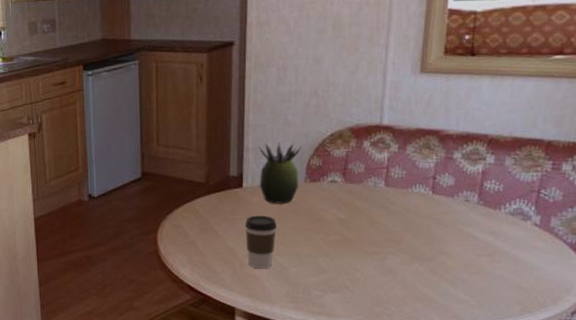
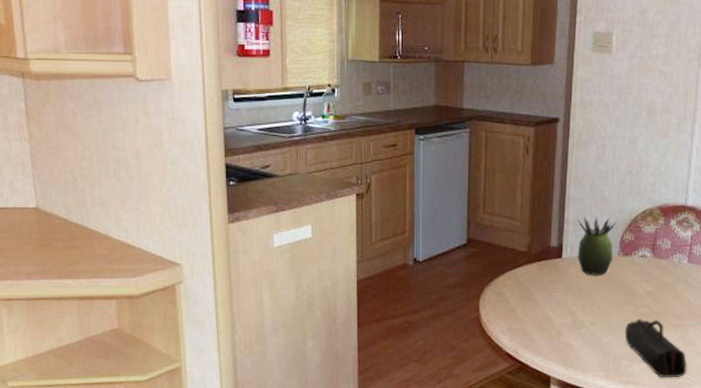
coffee cup: present [244,215,277,269] -> none [562,285,592,338]
pencil case: none [314,247,386,308] -> present [624,319,687,378]

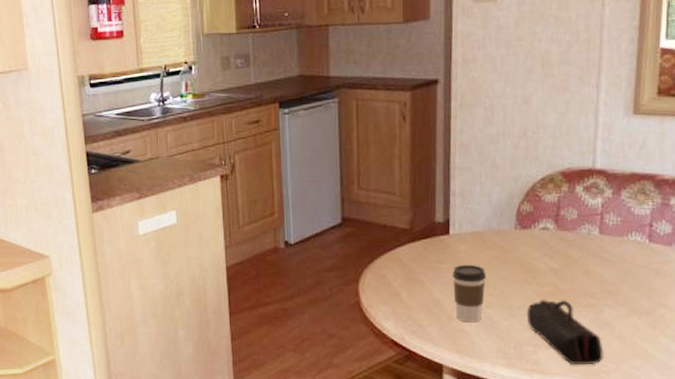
coffee cup: none [562,285,592,338] -> present [452,264,486,323]
succulent plant: present [577,216,617,275] -> none [465,186,512,252]

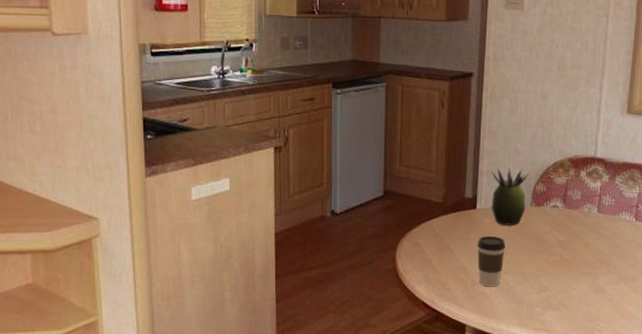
succulent plant: none [465,186,512,252] -> present [491,167,529,225]
pencil case: present [526,299,604,366] -> none [537,267,597,325]

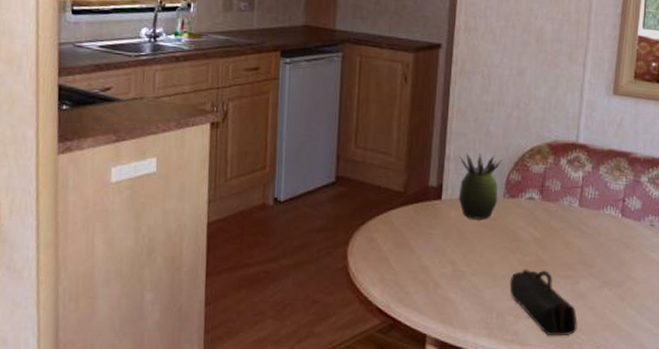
coffee cup: present [477,235,505,287] -> none [441,230,474,291]
pencil case: none [537,267,597,325] -> present [509,269,578,337]

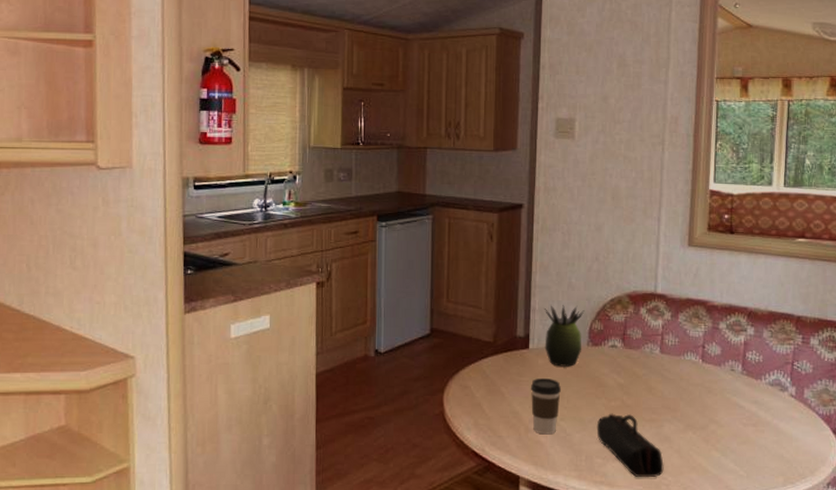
coffee cup: none [441,230,474,291] -> present [530,377,561,435]

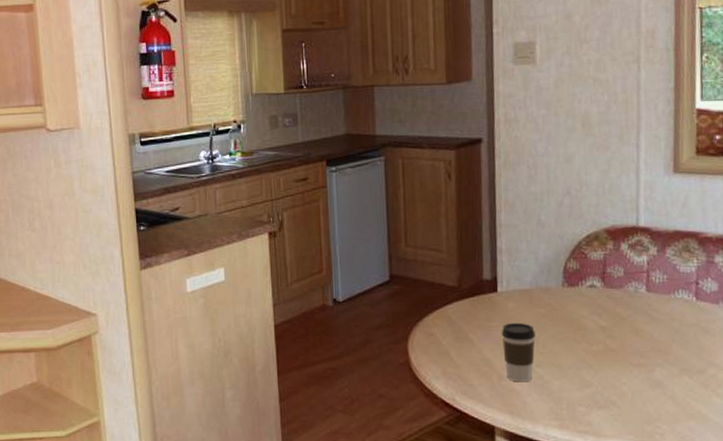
succulent plant: present [544,304,585,367] -> none [511,243,558,310]
pencil case: present [596,413,664,478] -> none [577,358,657,427]

